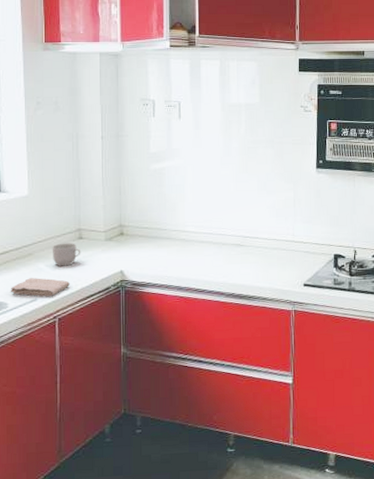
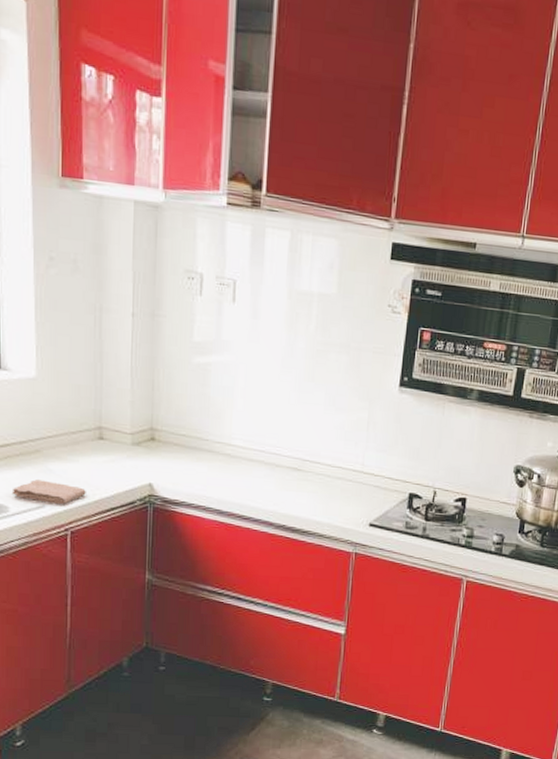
mug: present [52,243,81,266] -> none [64,441,102,470]

